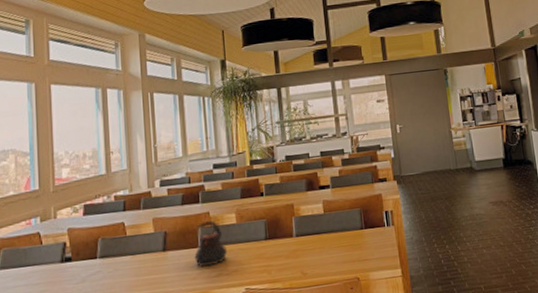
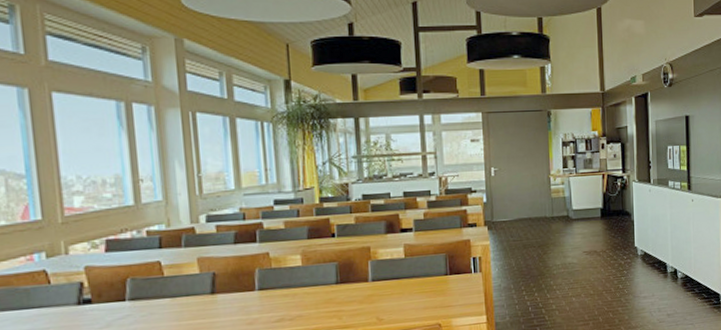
teapot: present [194,220,227,267] -> none [250,262,290,312]

